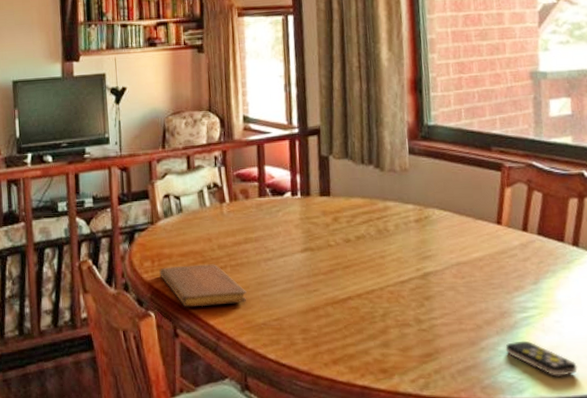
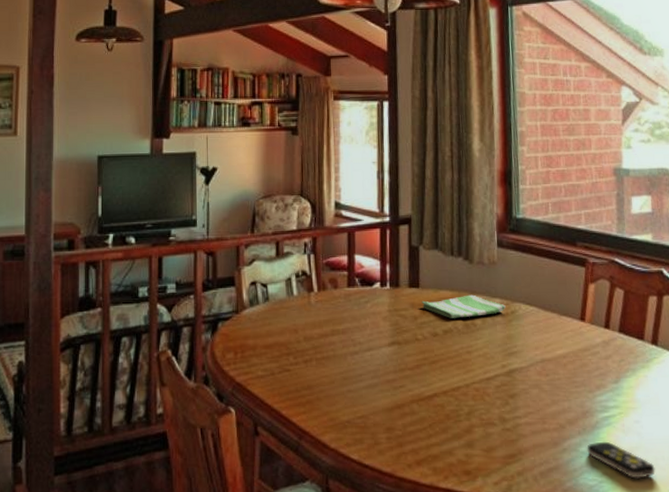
notebook: present [159,264,247,308] -> none [242,357,331,403]
dish towel: none [333,201,419,225] -> present [421,294,506,319]

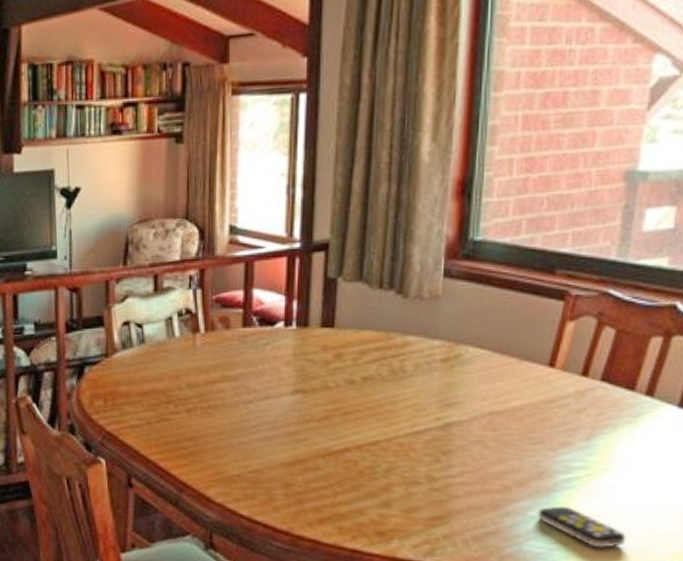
dish towel: present [421,294,506,319] -> none [336,335,448,364]

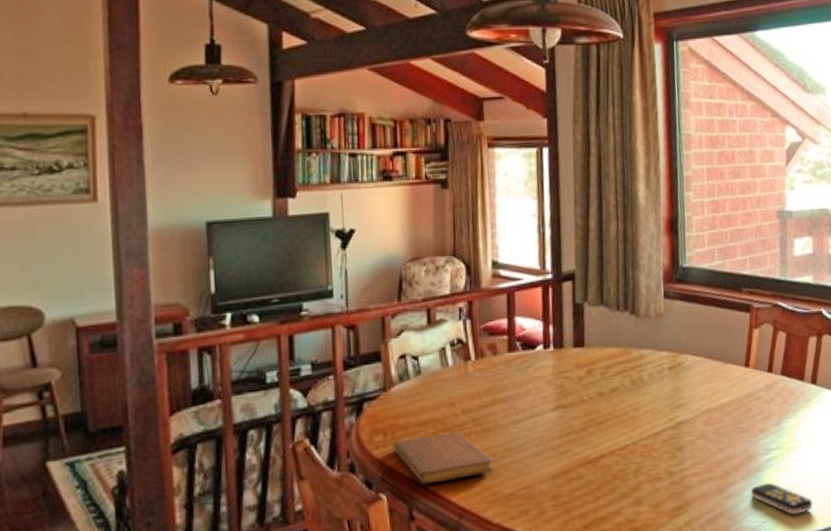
notebook: none [113,405,219,454] -> present [392,432,493,485]

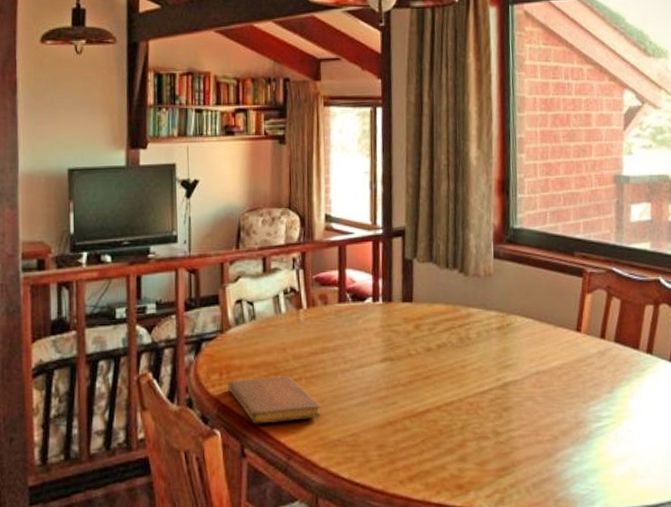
remote control: present [750,482,813,515] -> none [579,451,646,487]

